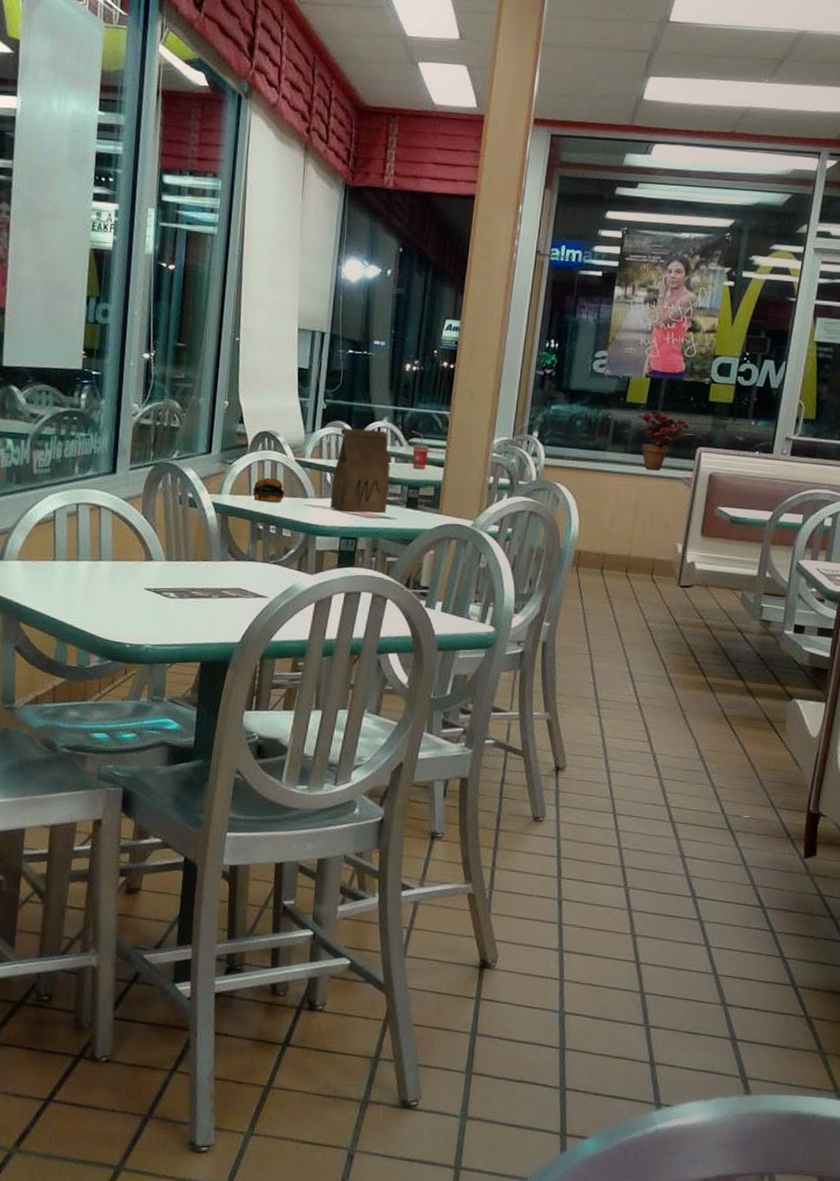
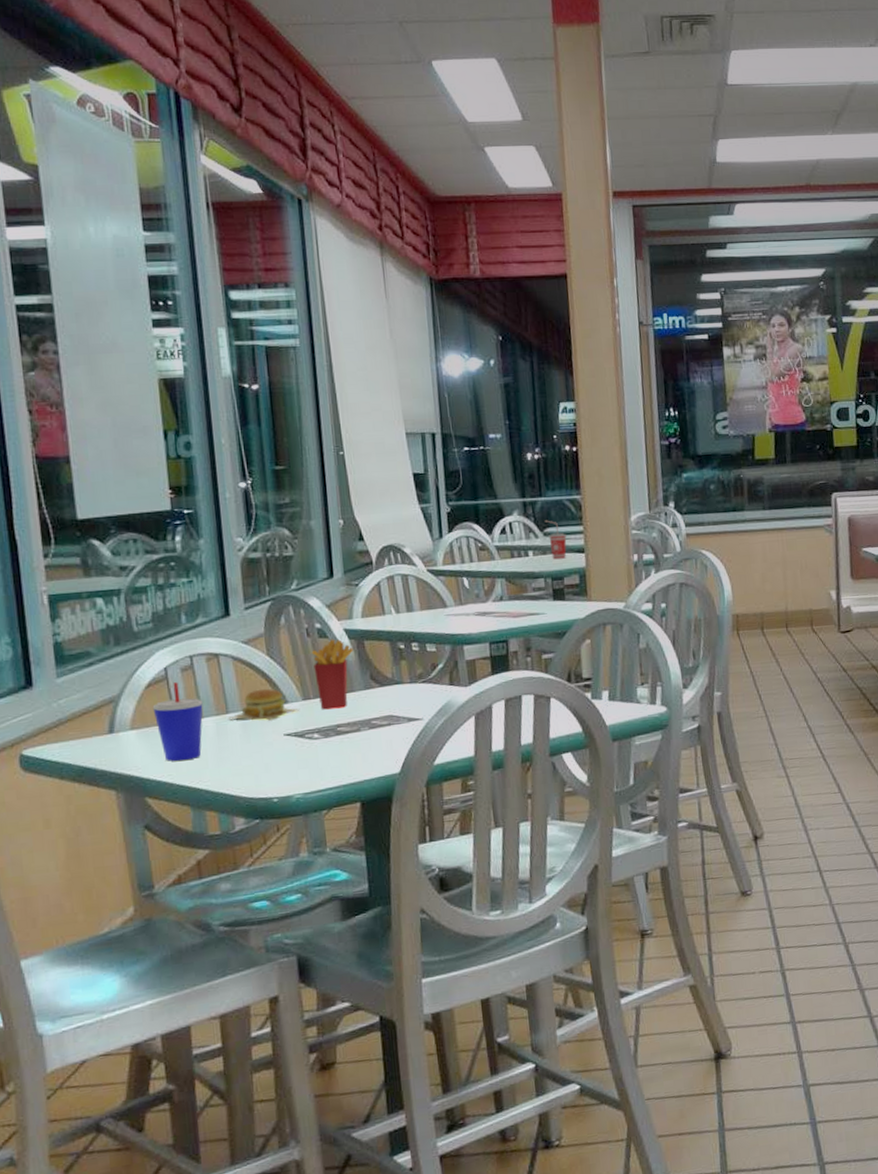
beverage cup: none [38,525,81,596] -> present [152,682,203,761]
hamburger: none [99,544,161,574] -> present [228,689,299,721]
french fries: none [180,509,218,574] -> present [311,639,354,710]
hamburger: present [253,477,285,503] -> none [386,593,422,620]
paper bag: present [330,427,391,513] -> none [470,525,533,615]
potted plant: present [637,411,689,470] -> none [768,463,820,522]

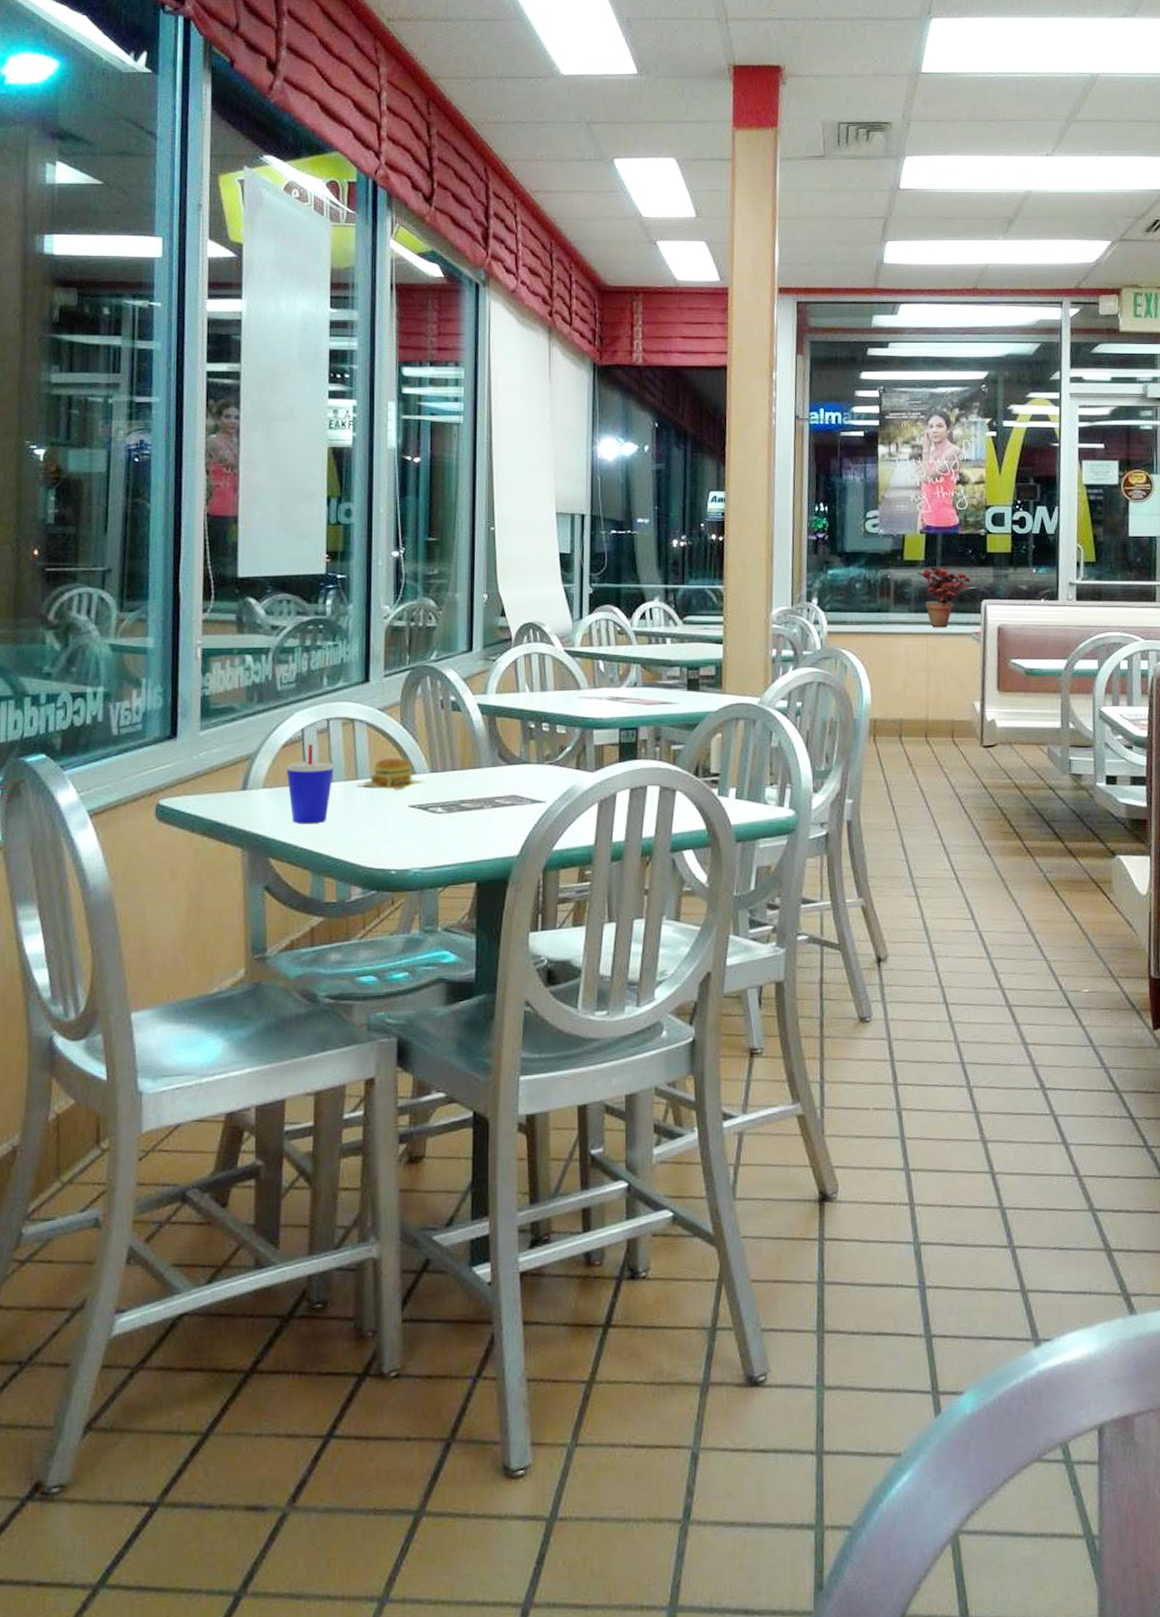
french fries: present [311,639,354,710] -> none [443,713,485,784]
beverage cup: present [545,520,567,560] -> none [685,608,706,649]
potted plant: none [768,463,820,522] -> present [917,567,971,627]

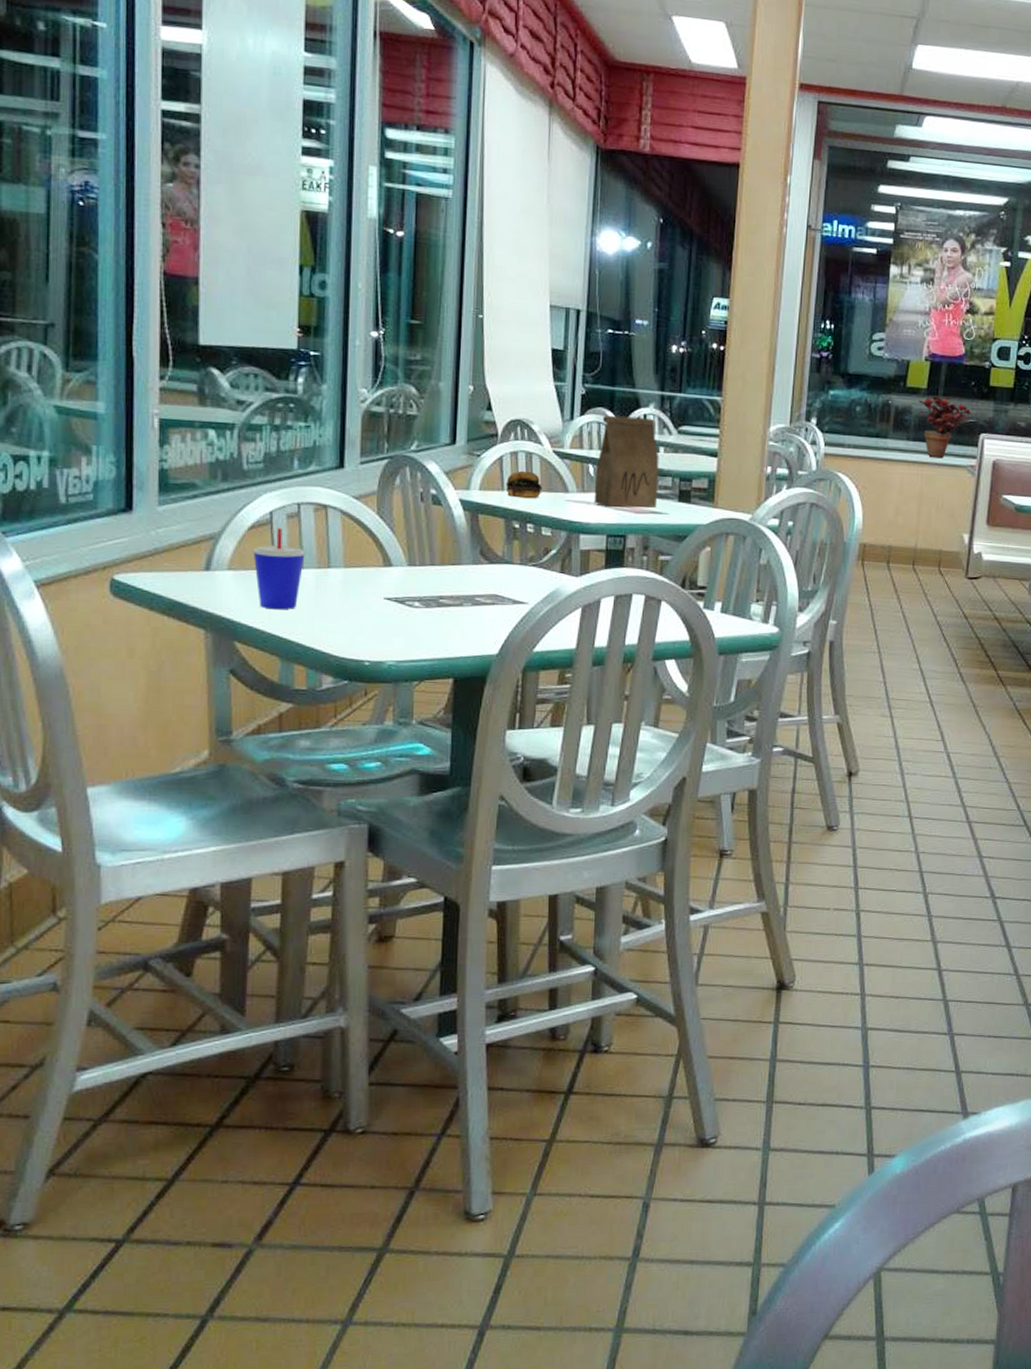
hamburger: present [356,758,426,790] -> none [329,548,403,582]
hamburger: none [521,671,556,699] -> present [506,470,543,499]
paper bag: none [605,611,667,700] -> present [594,415,659,508]

